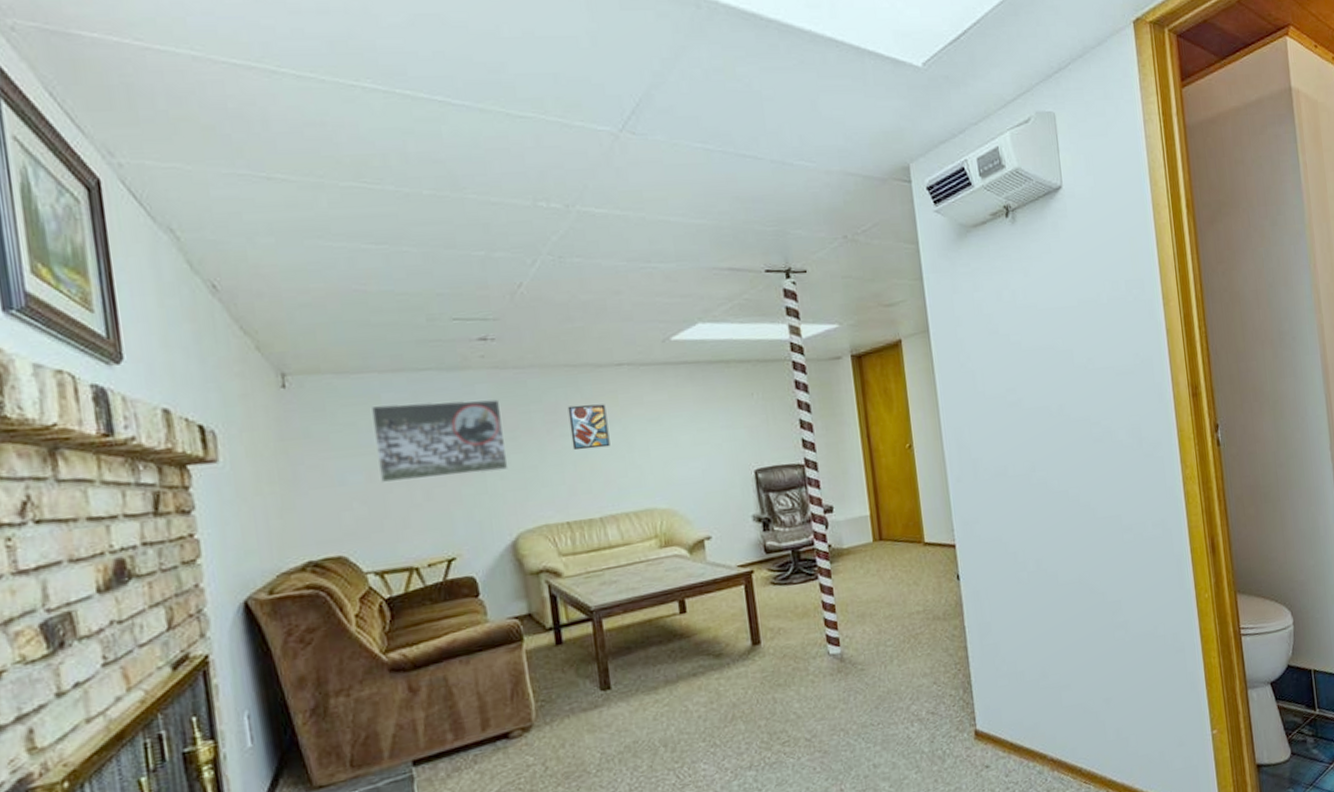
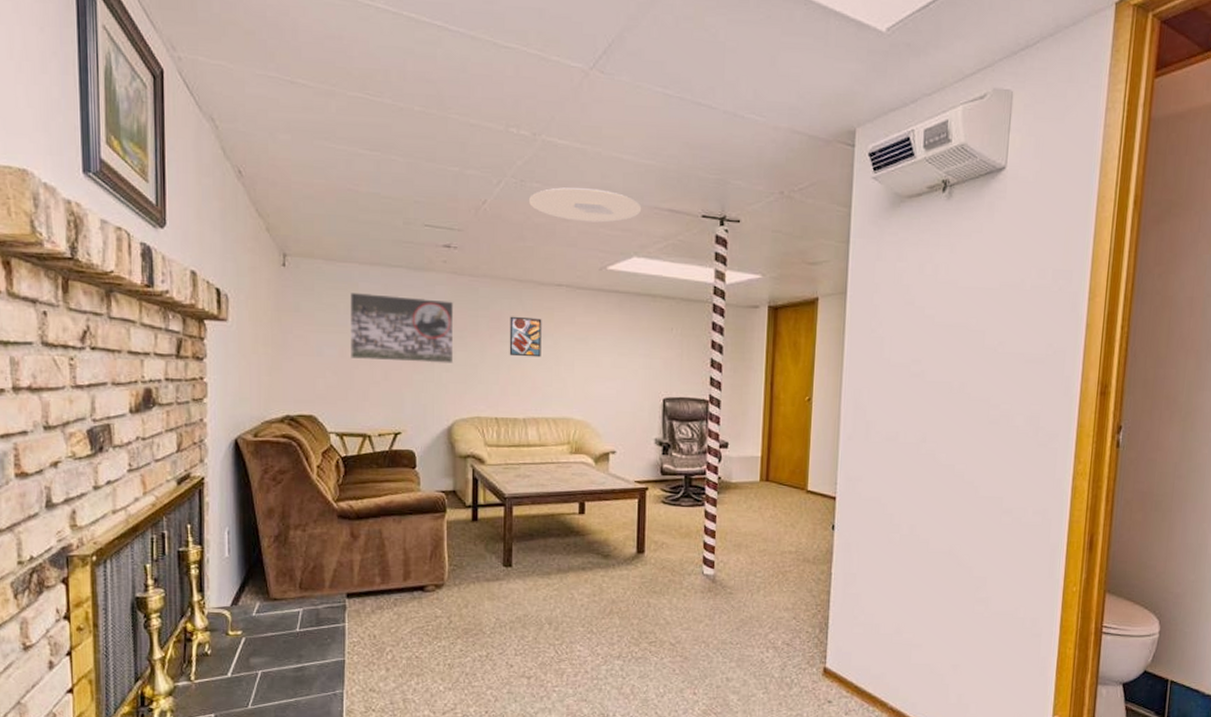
ceiling light: none [571,256,700,293] -> present [529,187,642,223]

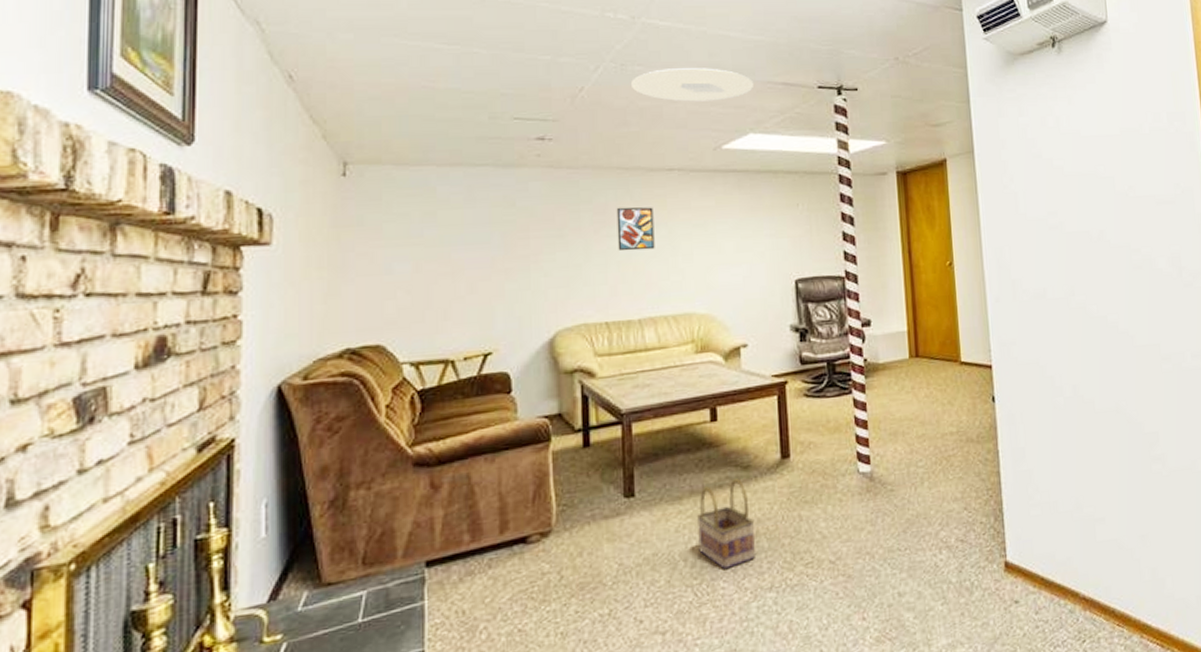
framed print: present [350,291,454,365] -> none [426,196,553,274]
basket: none [561,564,610,637] -> present [696,478,755,570]

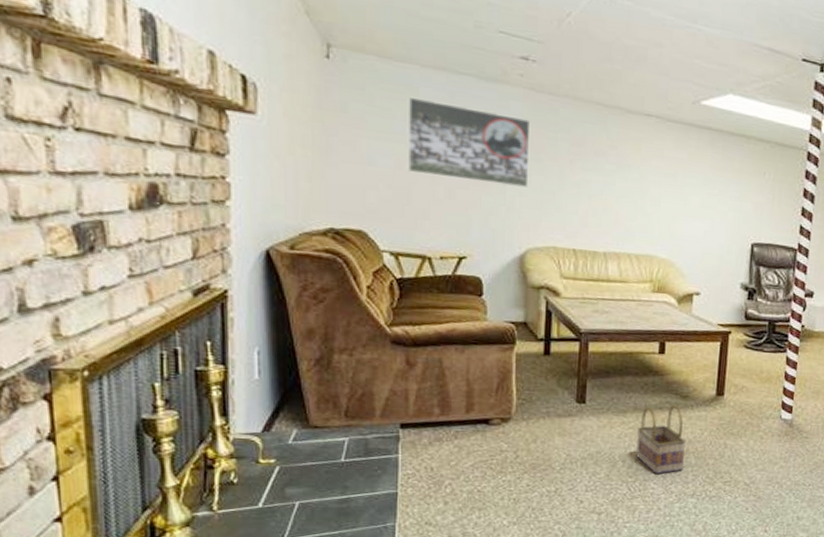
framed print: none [426,196,553,274] -> present [408,96,531,188]
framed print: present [616,207,655,251] -> none [591,142,628,190]
ceiling light: present [631,68,755,102] -> none [619,9,741,54]

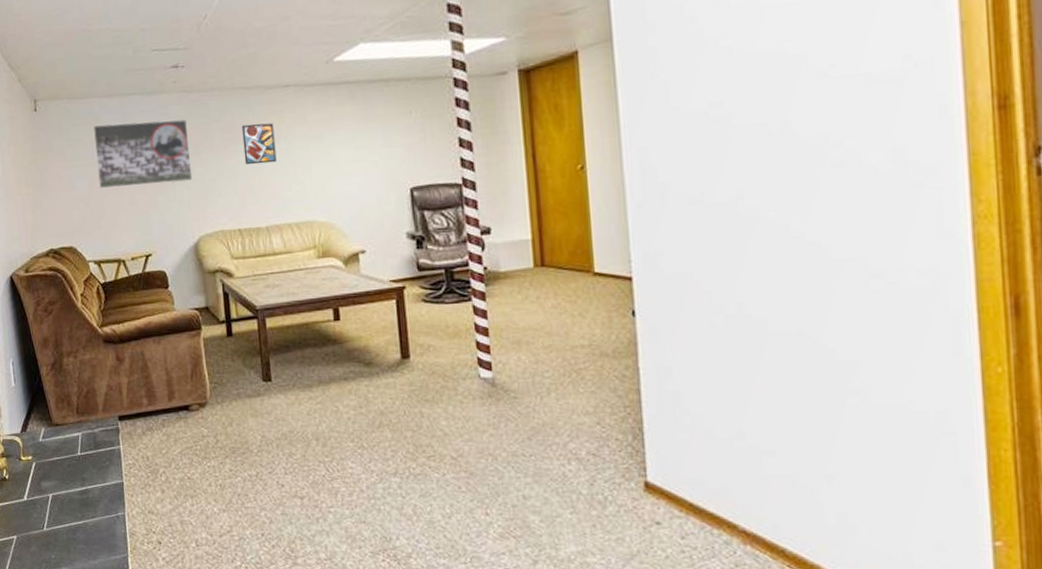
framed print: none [591,142,628,190] -> present [241,123,277,165]
basket: present [636,404,687,475] -> none [325,373,380,453]

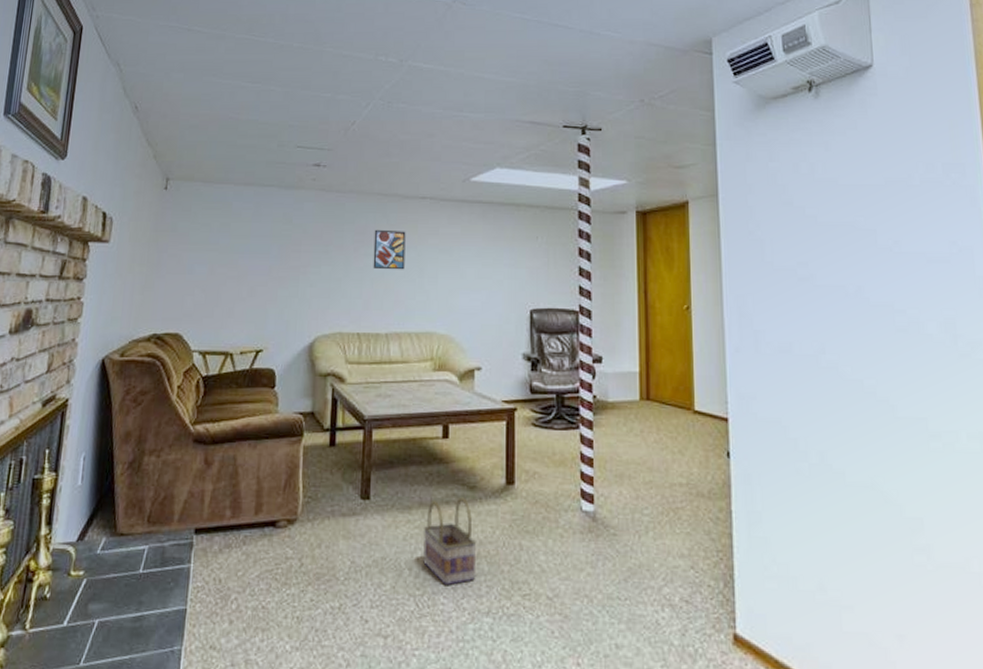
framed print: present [93,118,193,189] -> none [219,211,321,279]
basket: none [325,373,380,453] -> present [423,497,477,586]

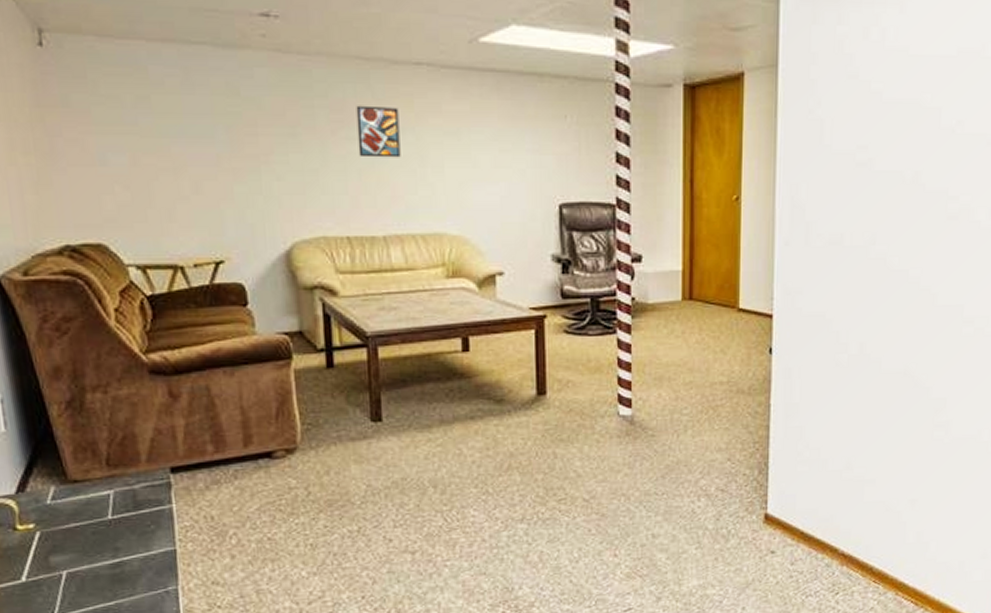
basket: present [423,497,477,586] -> none [446,411,507,499]

